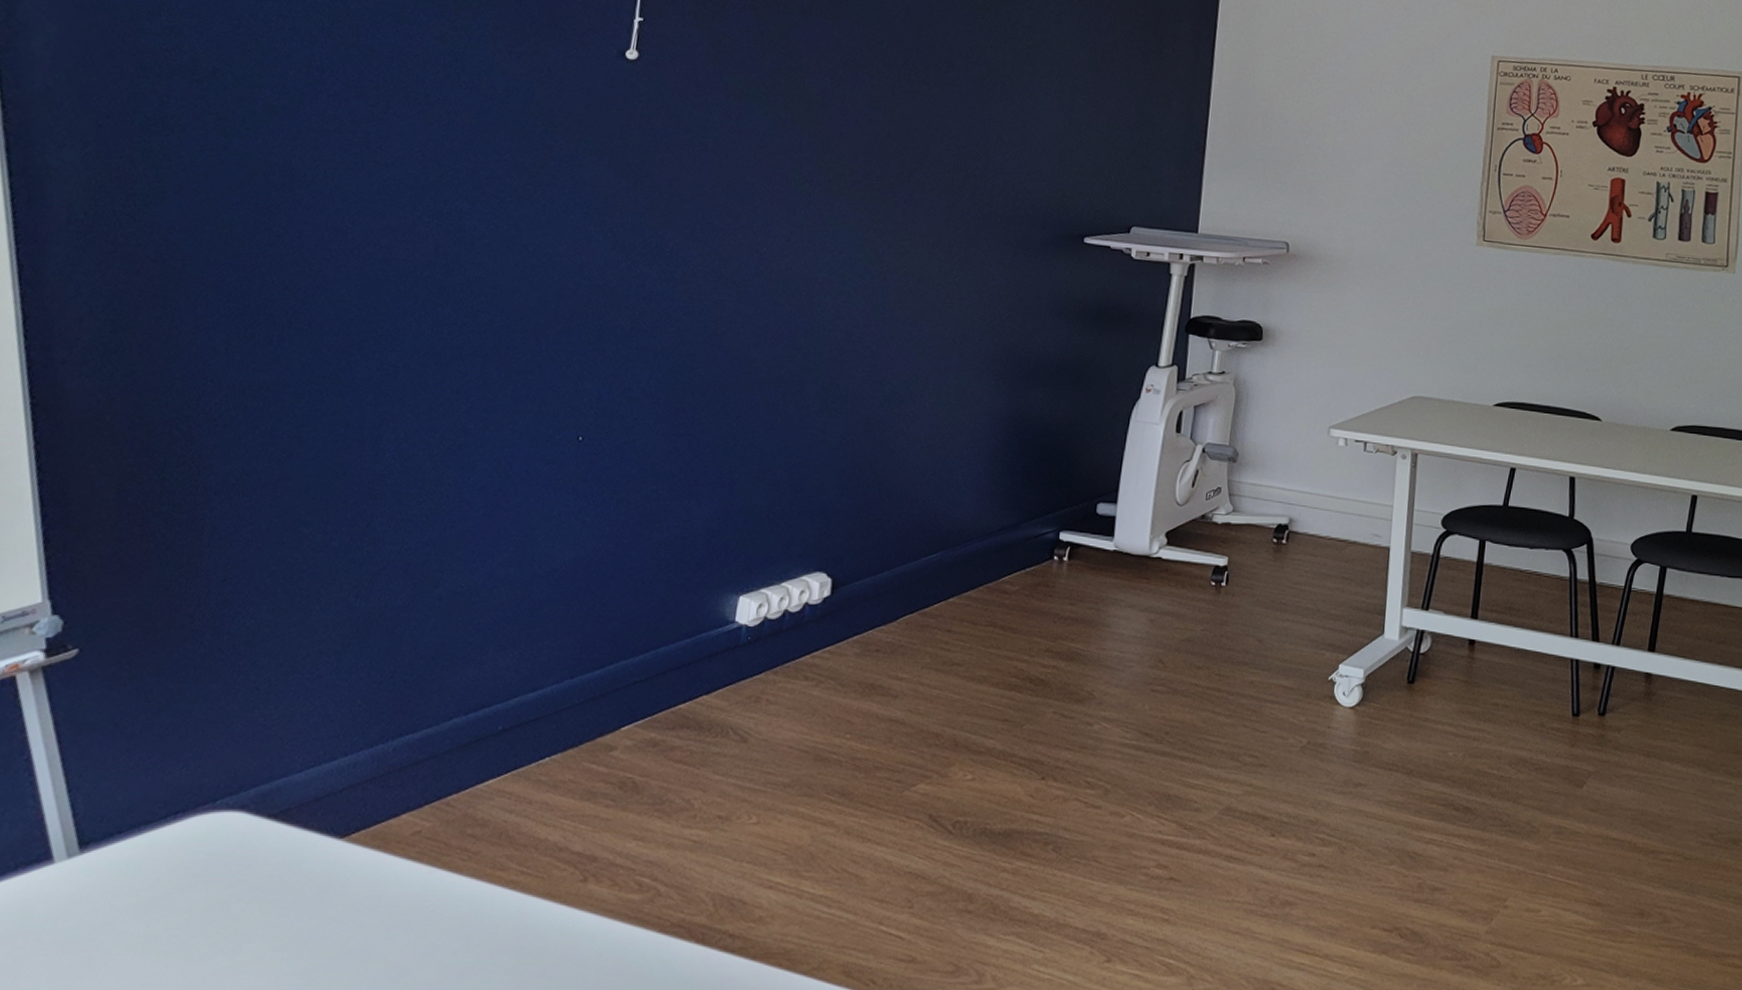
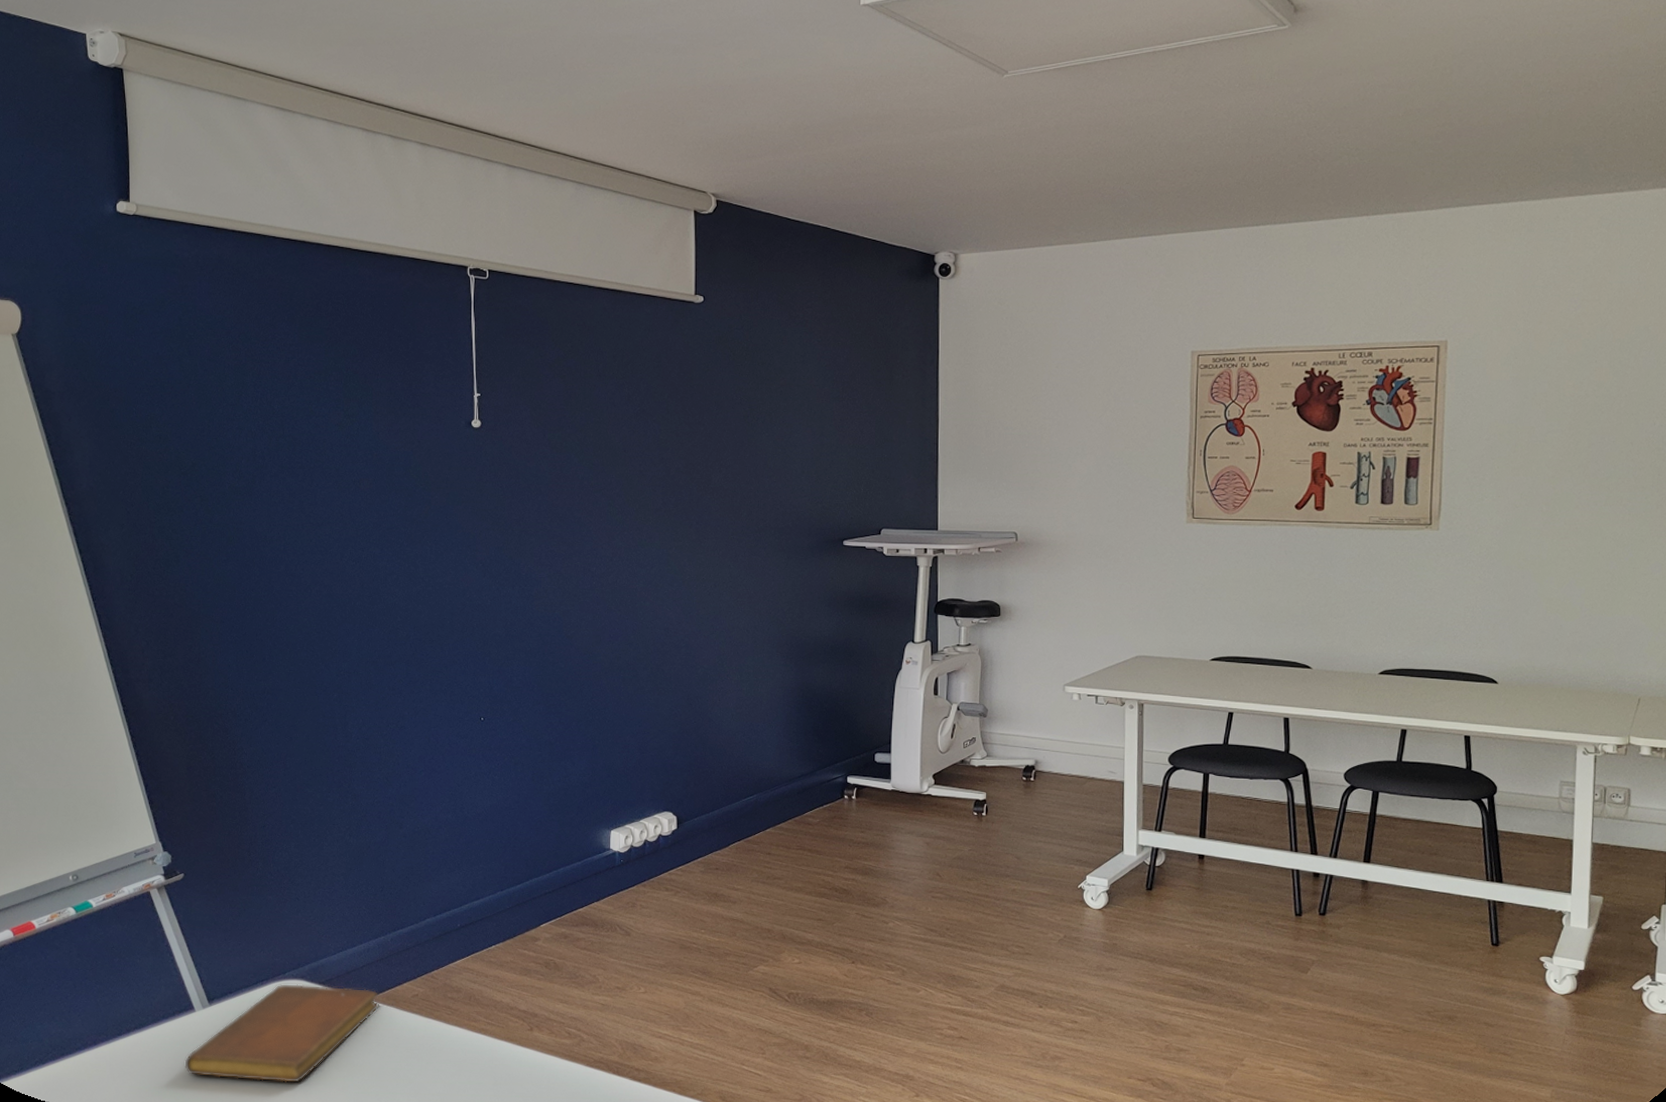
notebook: none [16,818,361,972] -> present [184,984,380,1082]

